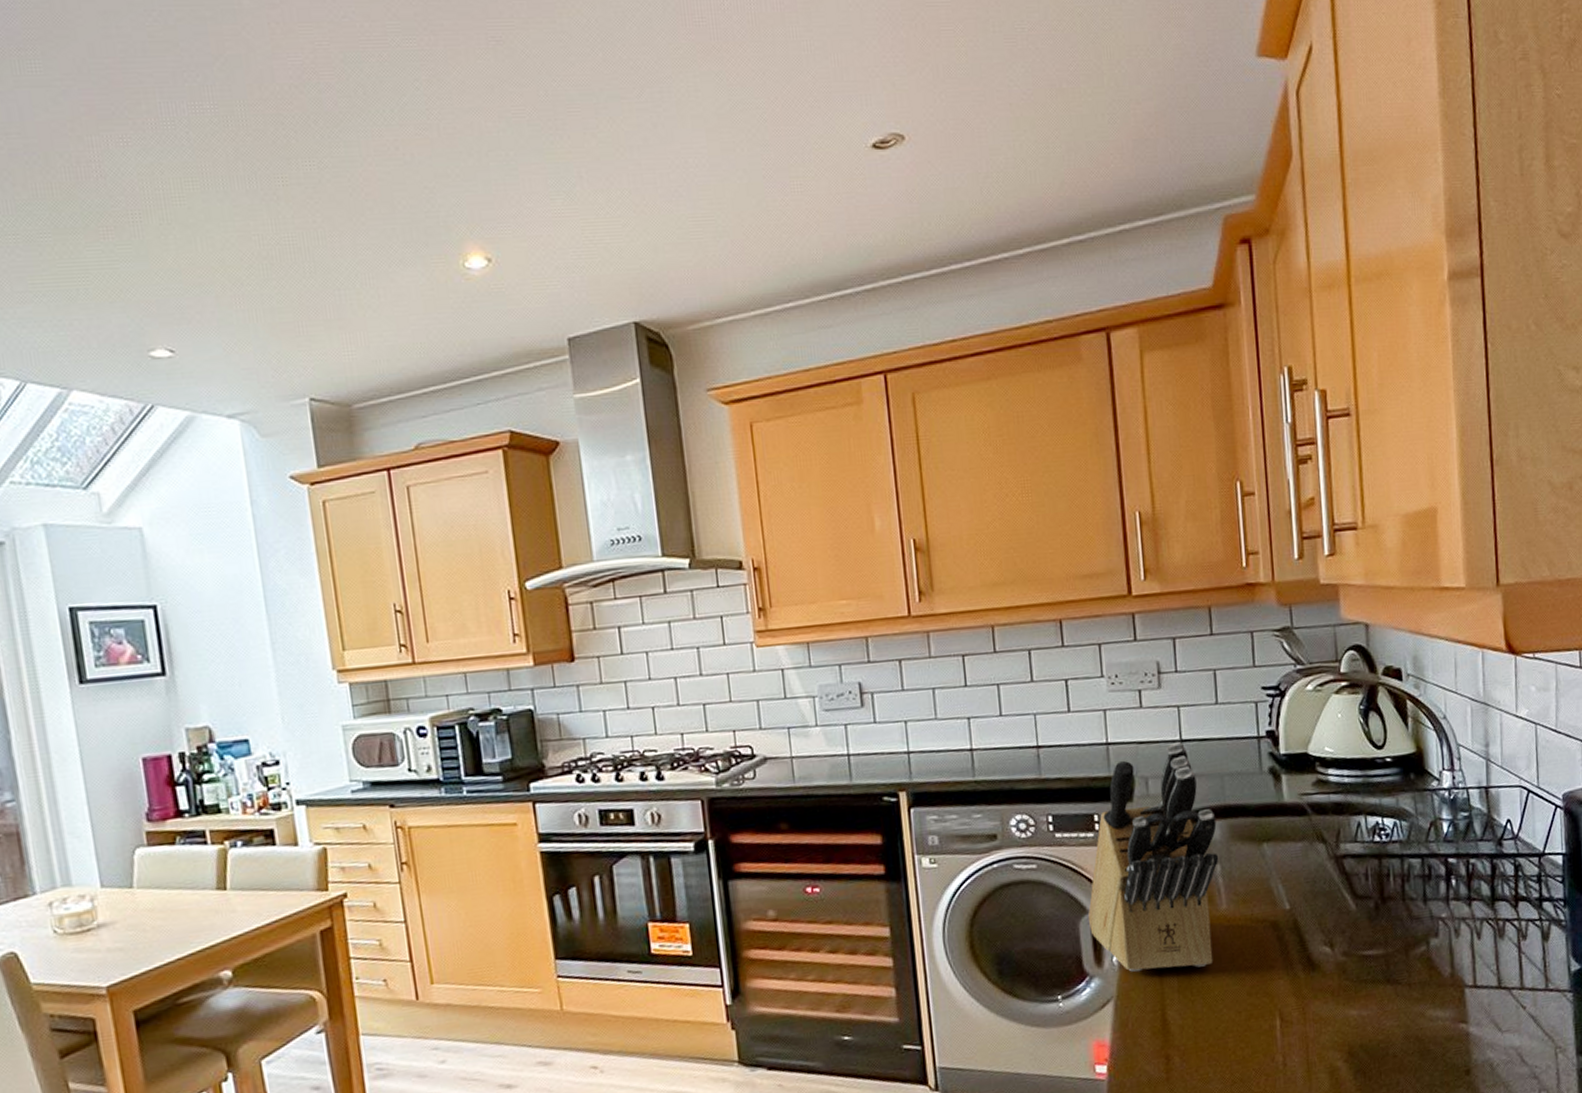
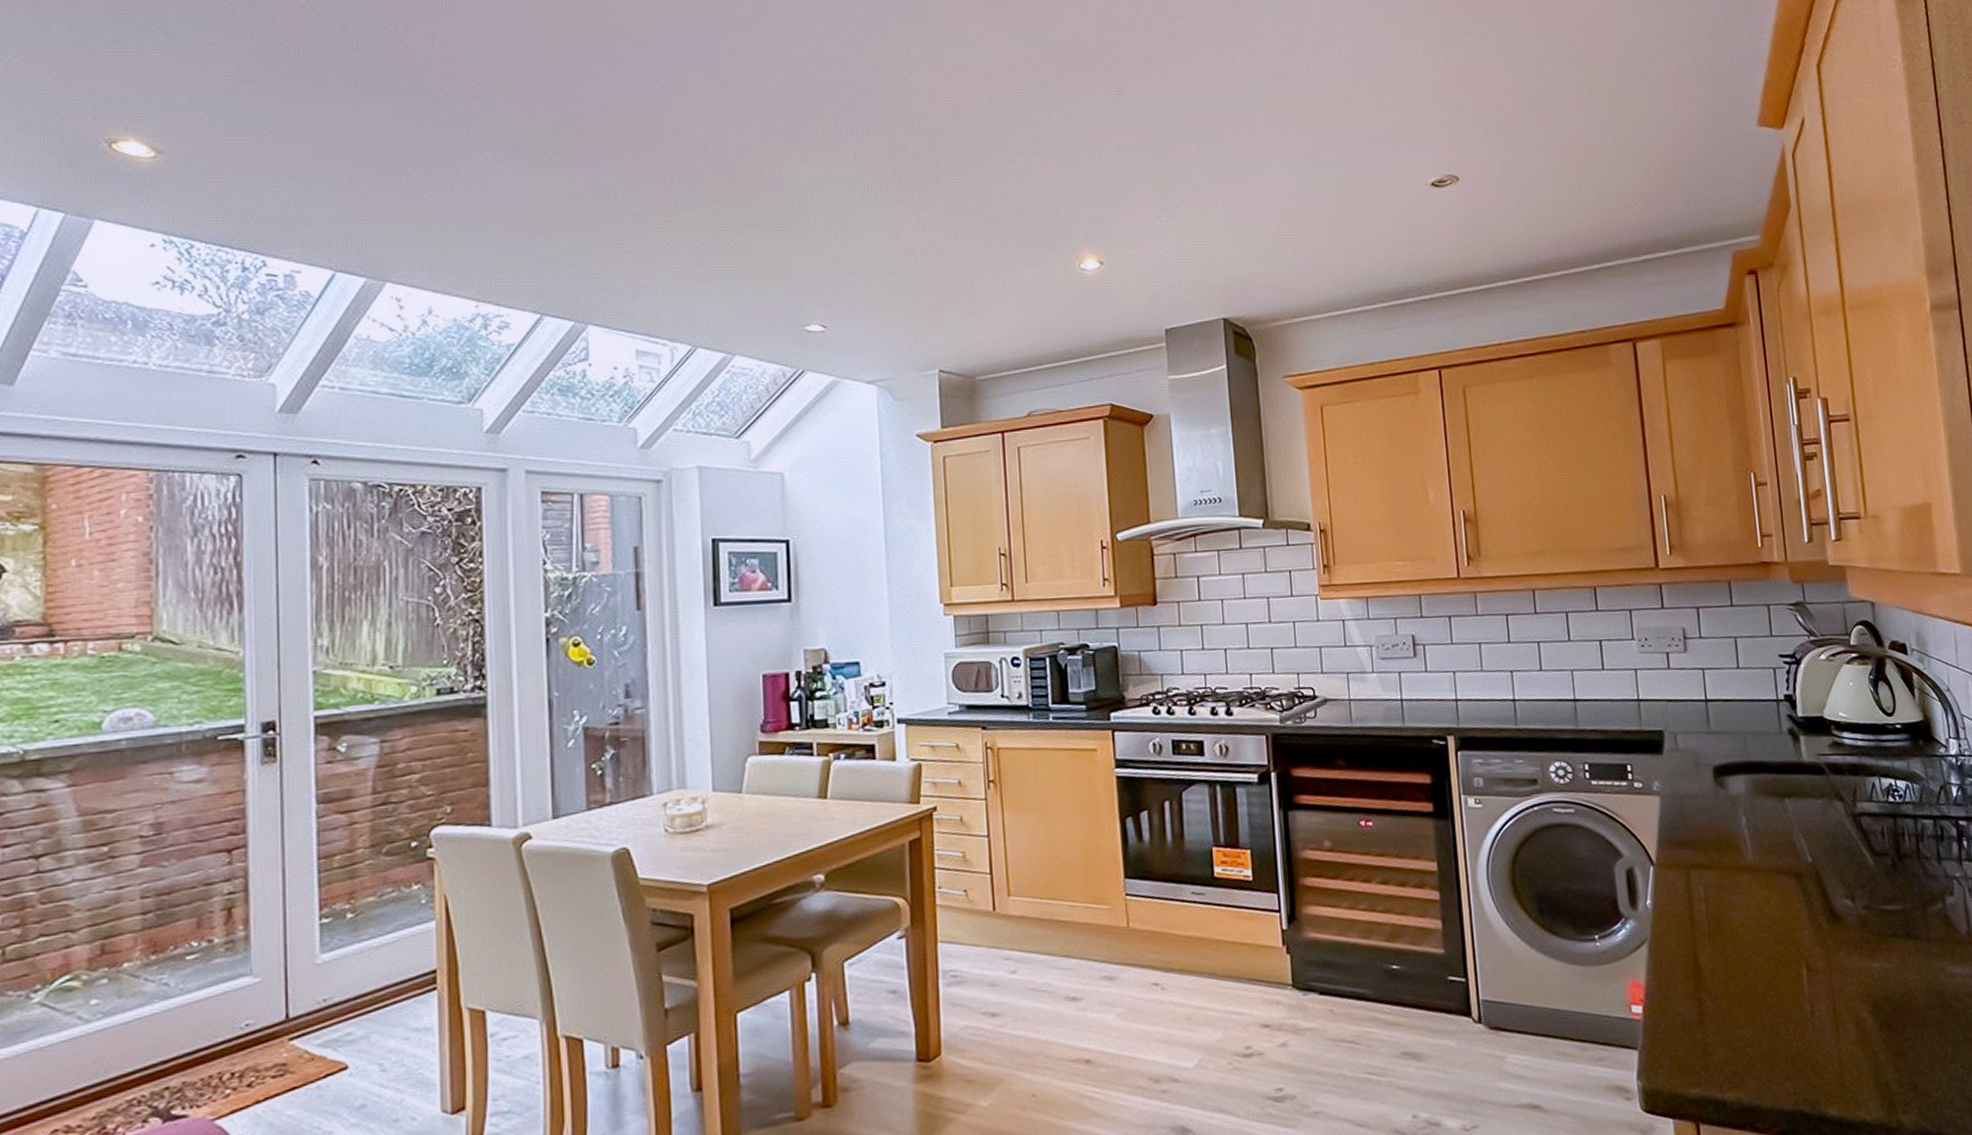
knife block: present [1087,742,1219,972] -> none [1622,701,1744,916]

